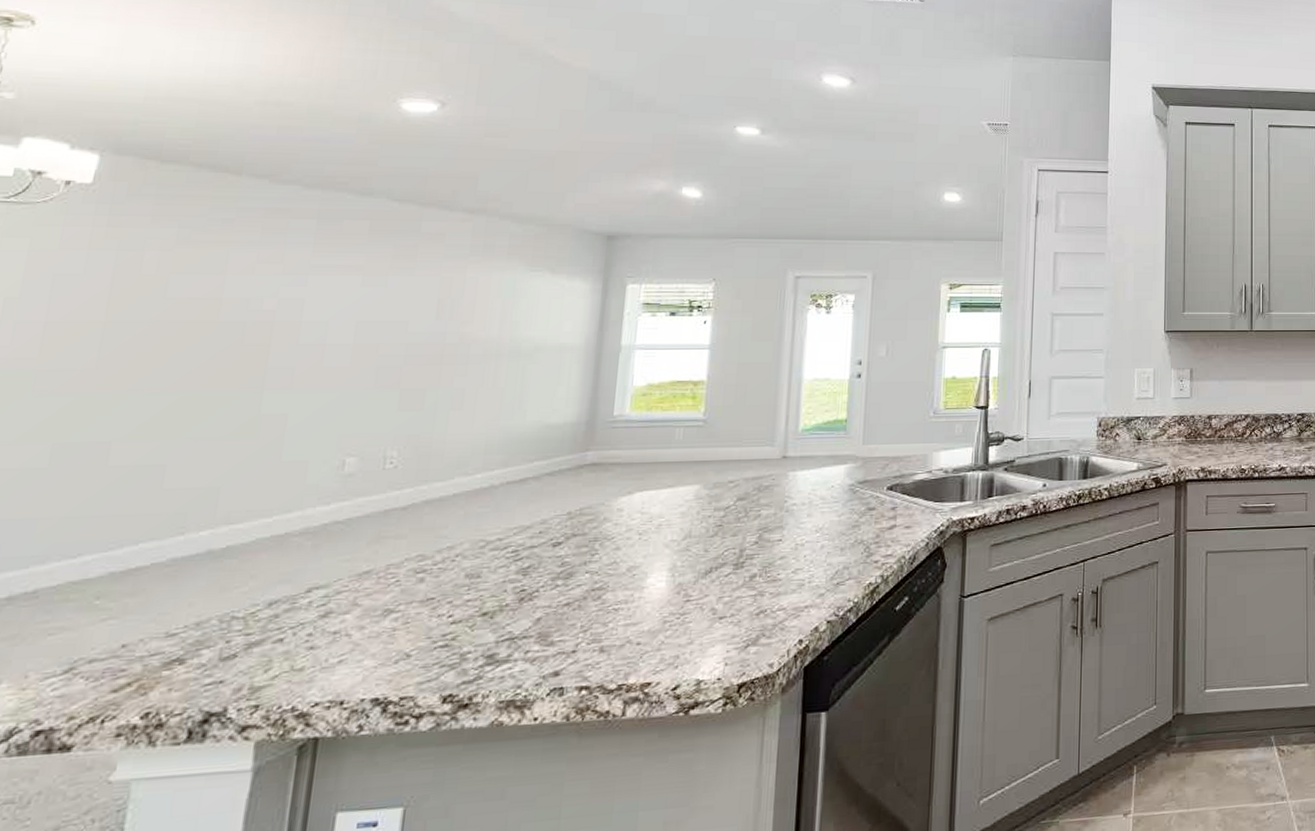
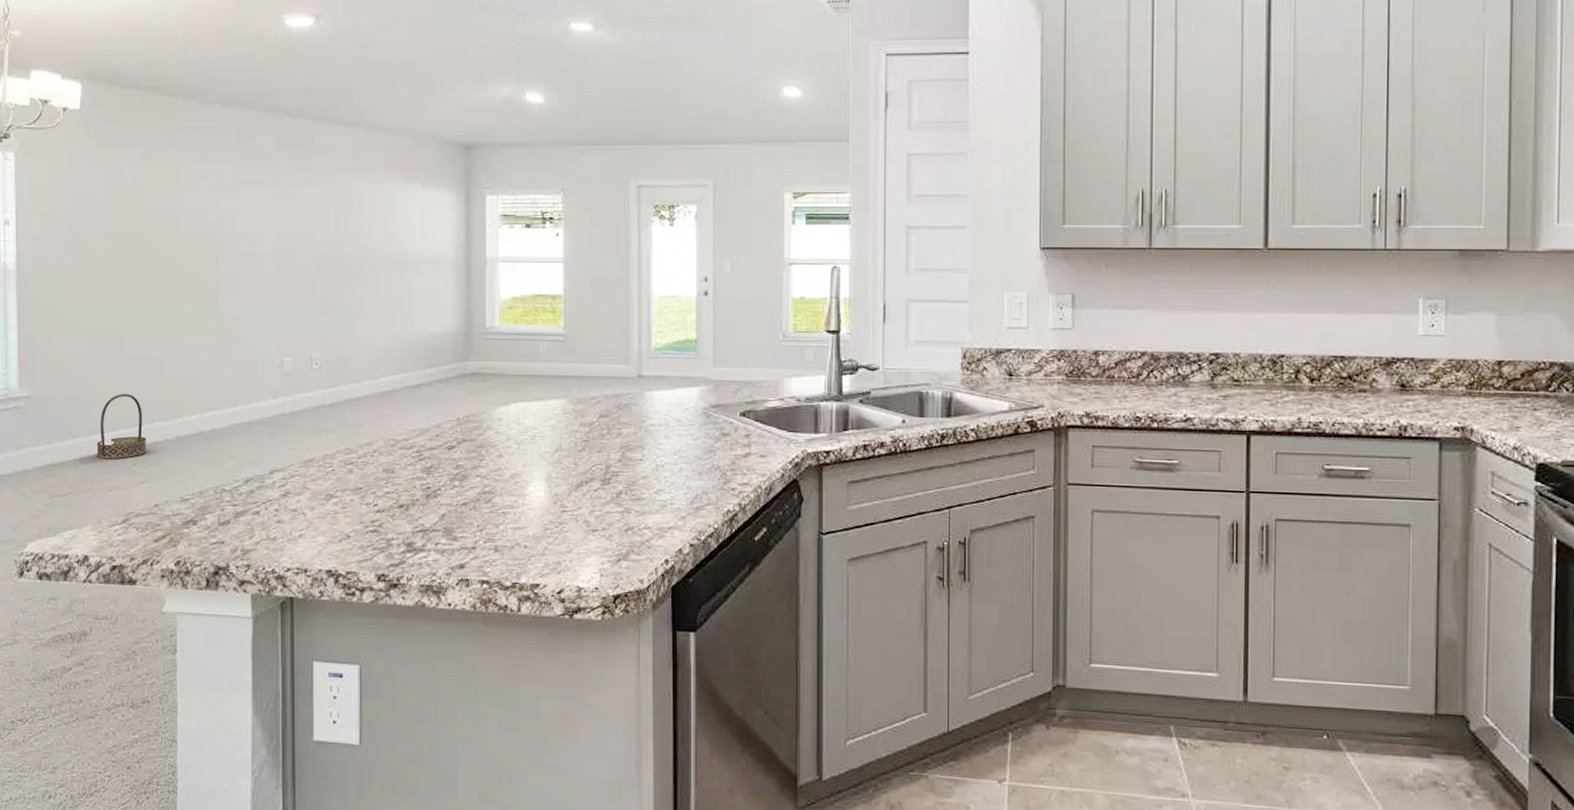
basket: none [36,511,124,595] -> present [96,393,147,459]

